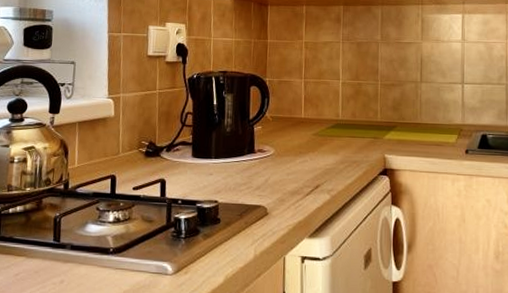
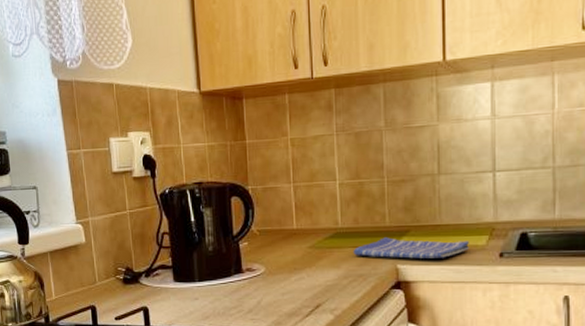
dish towel: none [349,130,442,151] -> present [353,237,469,259]

